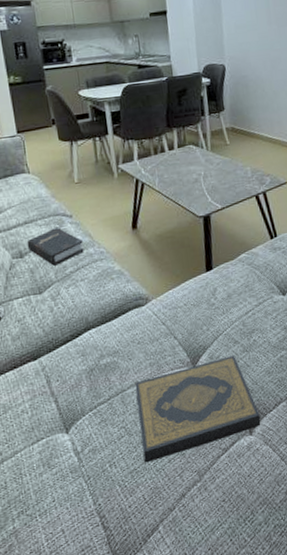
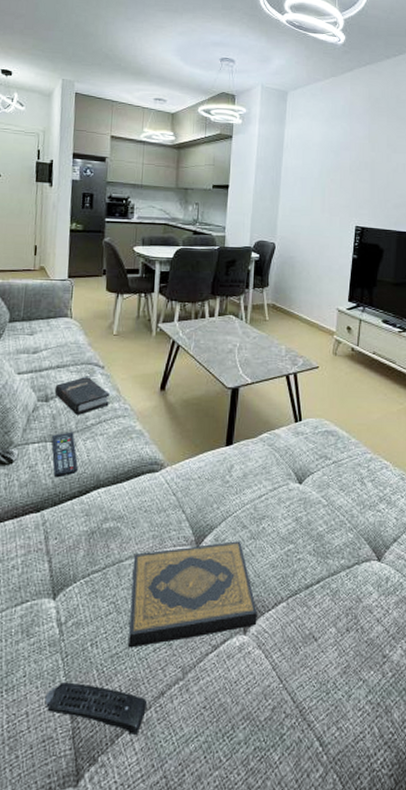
remote control: none [34,282,67,327] -> present [51,431,79,478]
remote control: none [76,498,171,533] -> present [45,682,148,736]

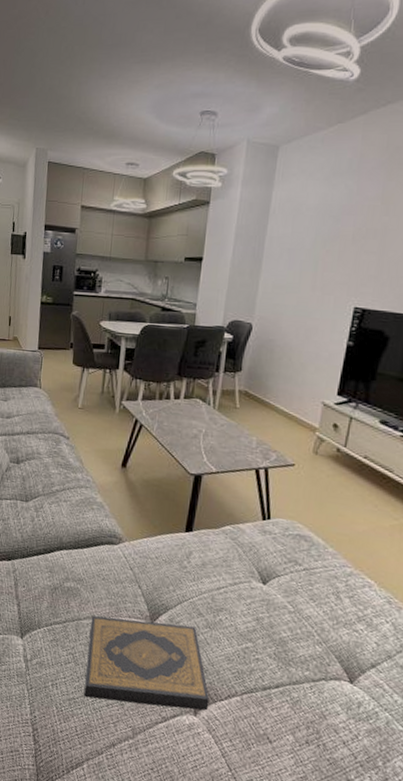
remote control: present [45,682,148,736] -> none [13,708,100,773]
remote control: present [51,431,79,478] -> none [21,493,44,534]
hardback book: present [54,376,110,415] -> none [24,444,74,480]

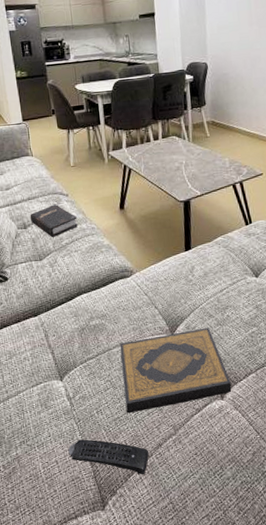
remote control: none [13,708,100,773] -> present [68,439,149,475]
hardback book: none [24,444,74,480] -> present [30,204,78,237]

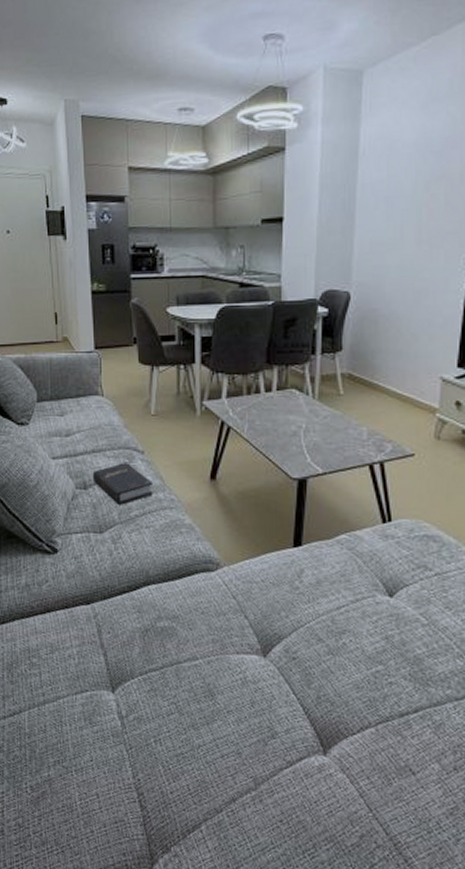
remote control: present [68,439,149,475] -> none [113,772,218,835]
hardback book: present [119,328,232,414] -> none [193,654,339,751]

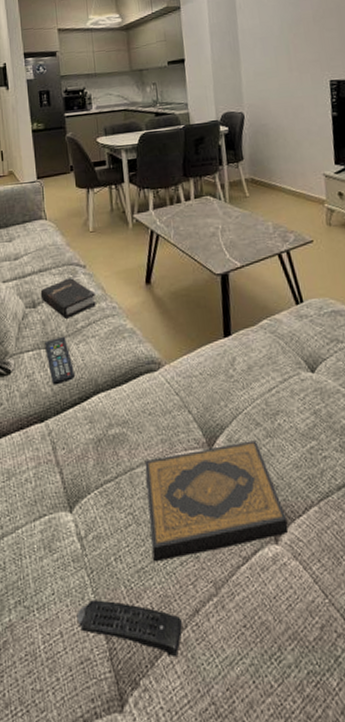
remote control: none [95,522,126,571] -> present [45,336,76,385]
remote control: none [113,772,218,835] -> present [76,600,183,658]
hardback book: none [193,654,339,751] -> present [144,440,289,562]

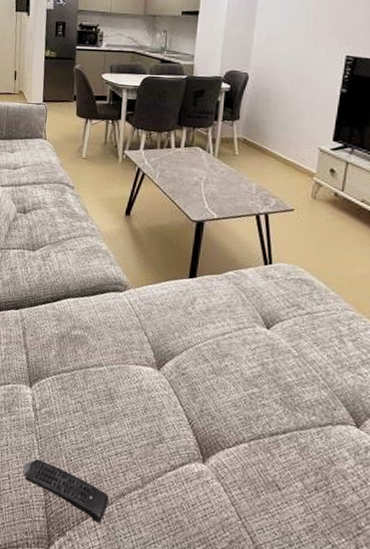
hardback book: present [40,277,96,319] -> none [31,194,79,229]
remote control: present [45,336,76,385] -> none [28,243,51,283]
hardback book: present [144,440,289,562] -> none [93,363,217,458]

